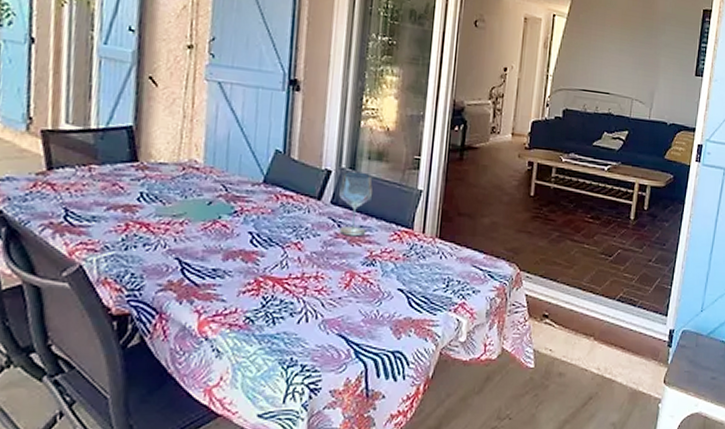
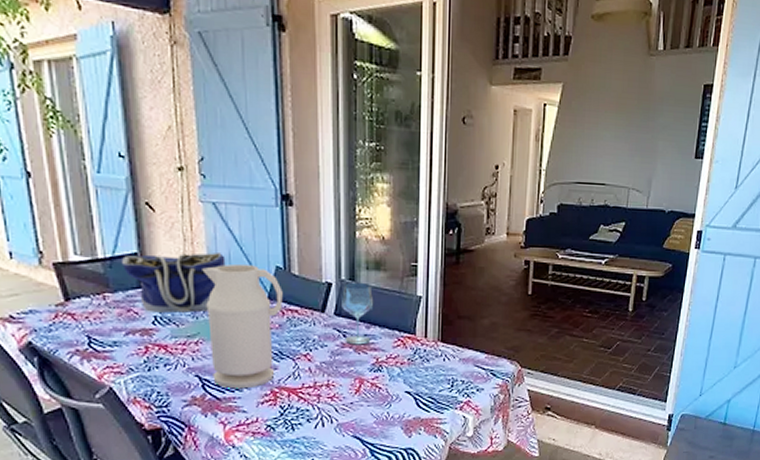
tote bag: none [113,128,225,192] -> present [121,251,226,313]
water jug: none [194,144,280,276] -> present [202,264,283,389]

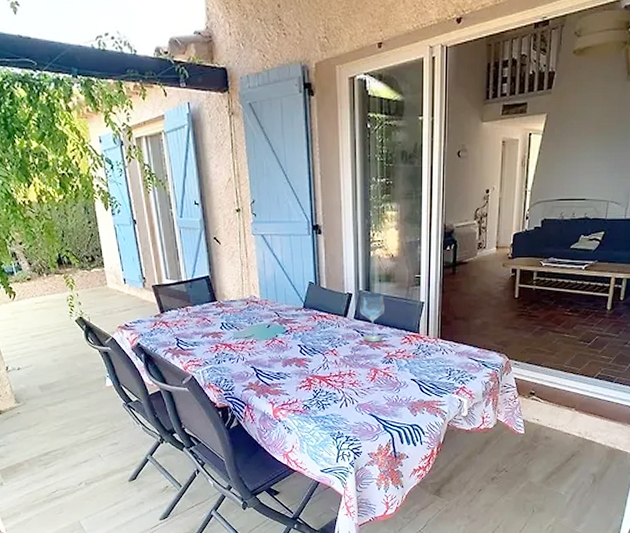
tote bag: present [121,251,226,313] -> none [197,272,272,320]
water jug: present [202,264,283,389] -> none [255,282,315,377]

